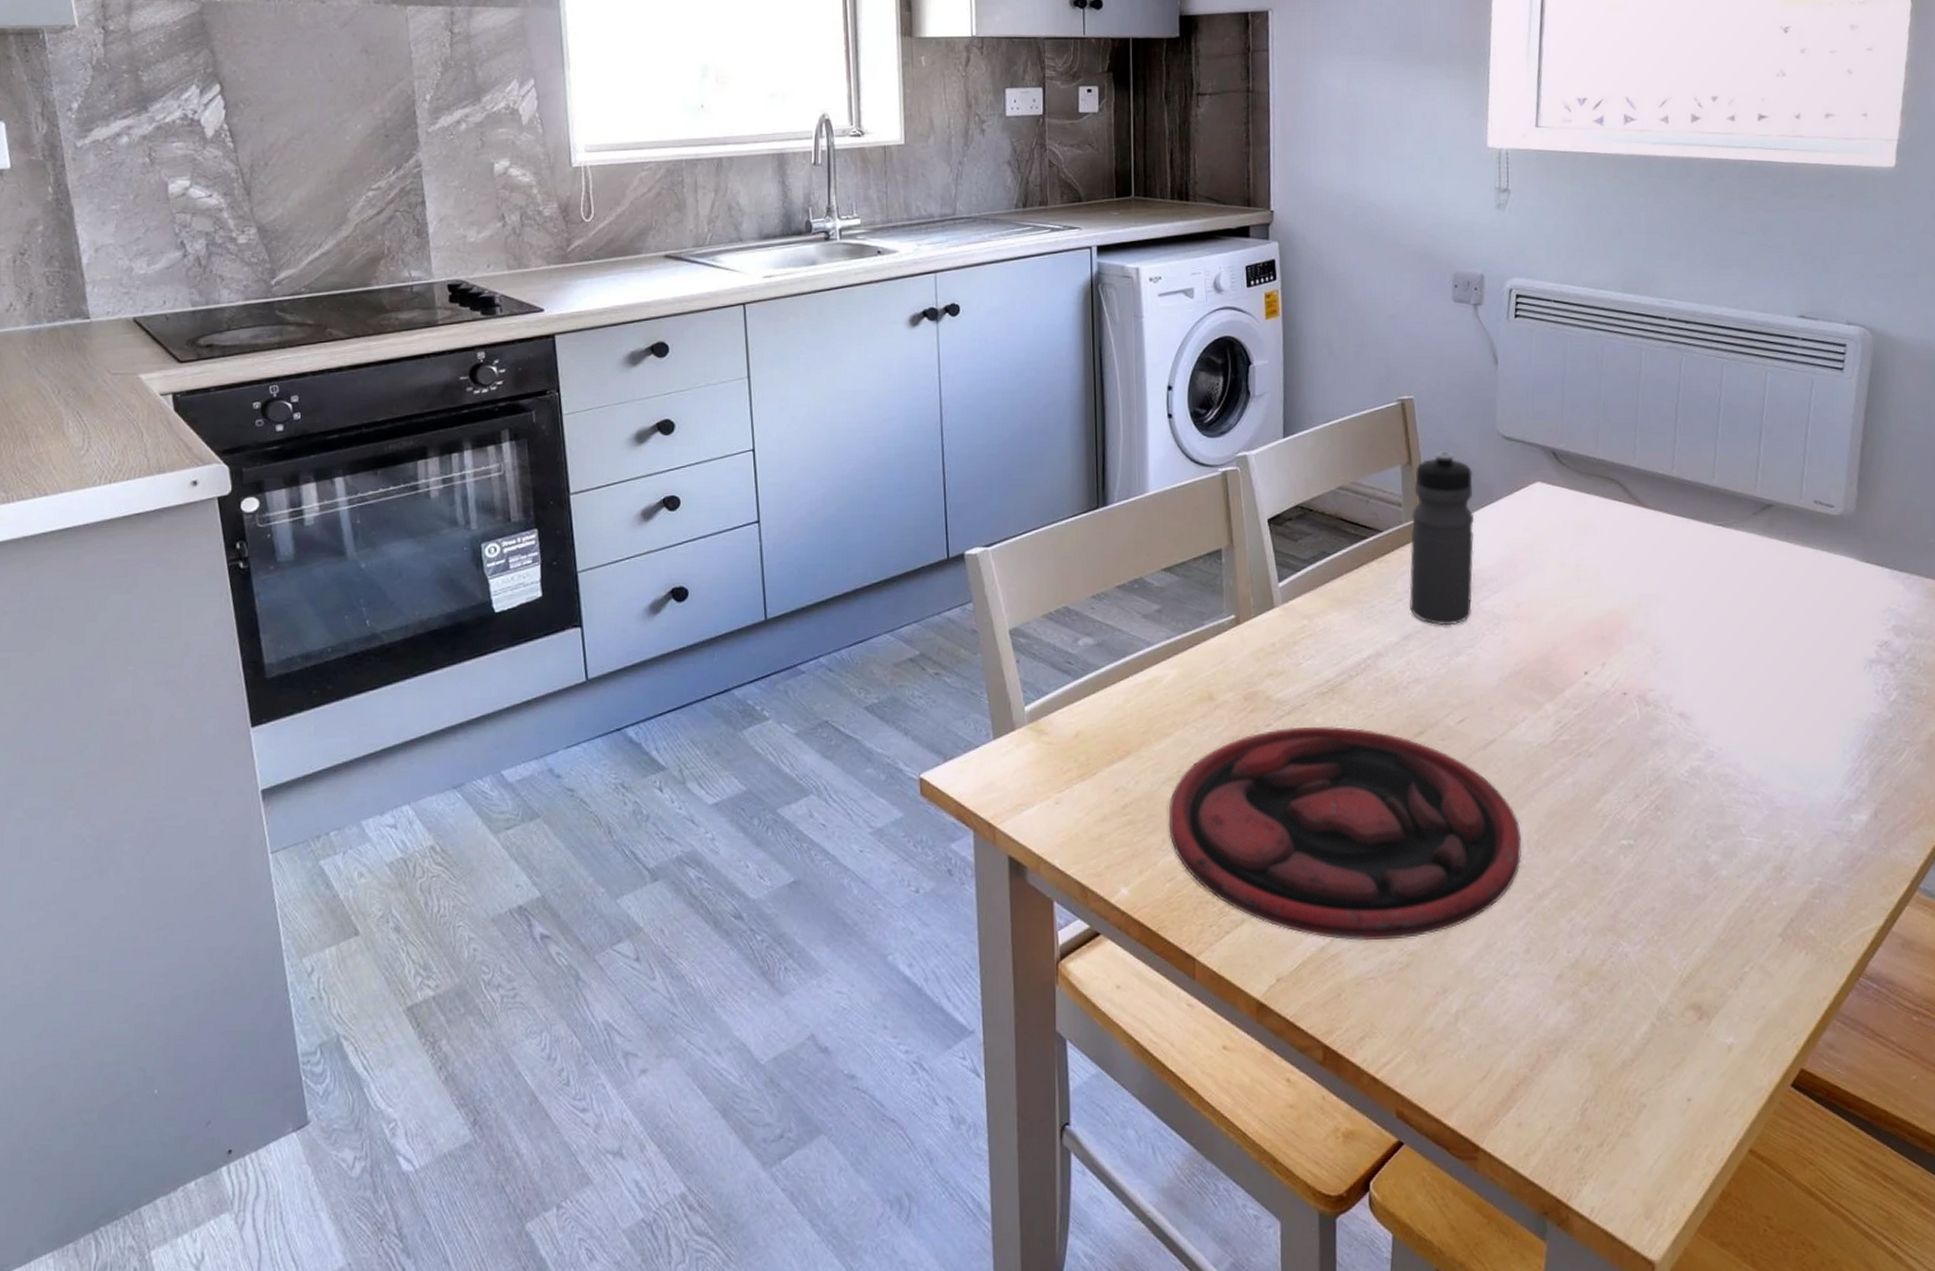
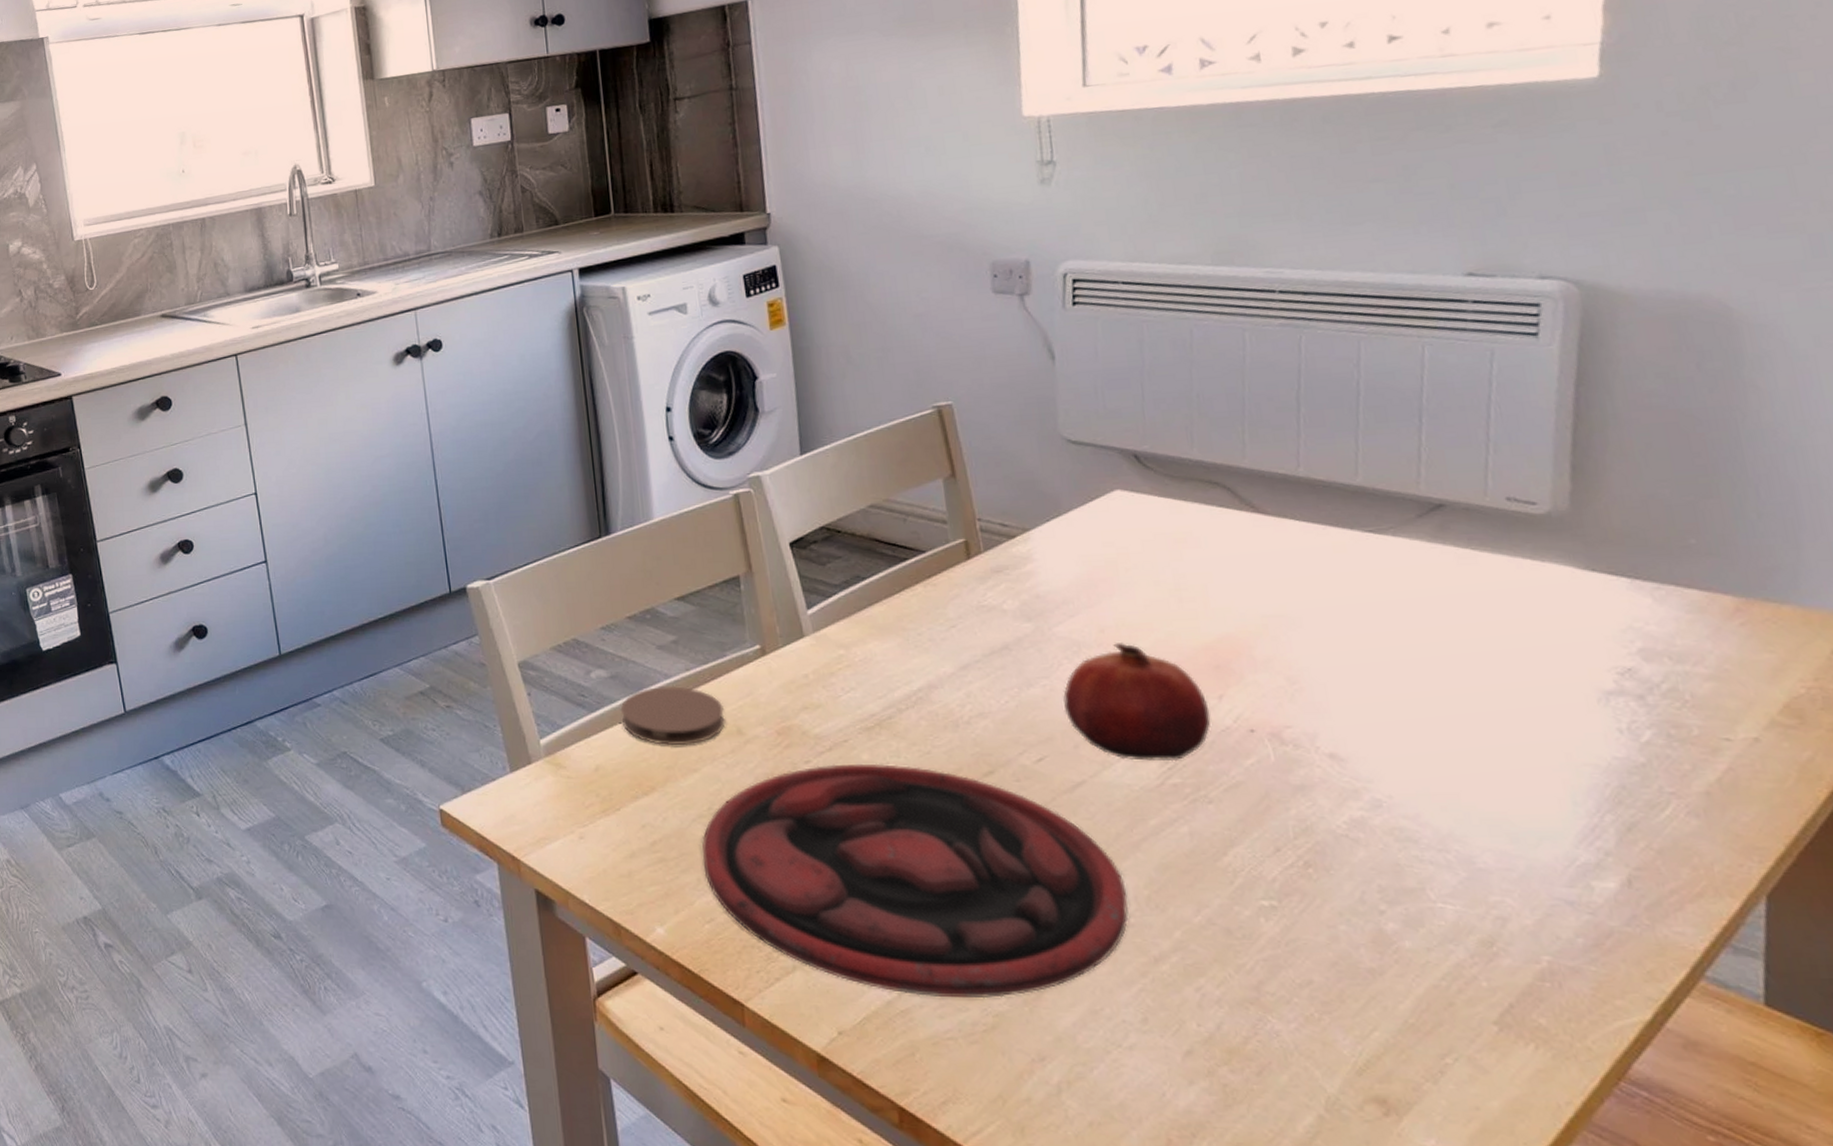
coaster: none [1103,654,1199,711] -> present [620,686,725,746]
water bottle: present [1409,451,1475,626] -> none [960,460,1044,654]
fruit: none [1483,617,1595,721] -> present [1063,643,1211,762]

